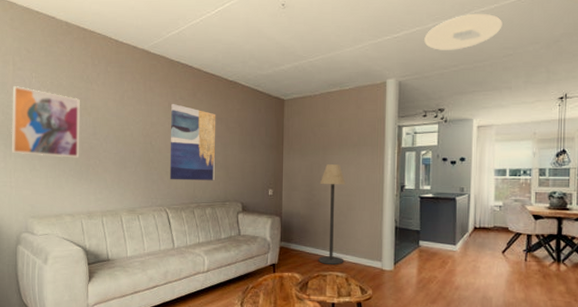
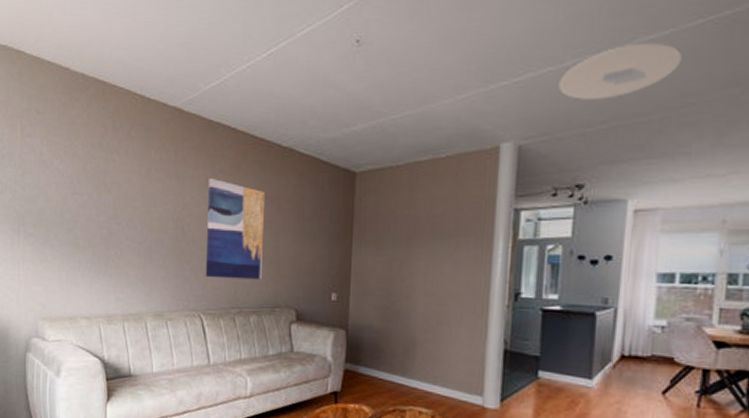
wall art: present [11,85,80,158] -> none [19,155,98,247]
floor lamp: present [318,164,346,265] -> none [395,261,437,397]

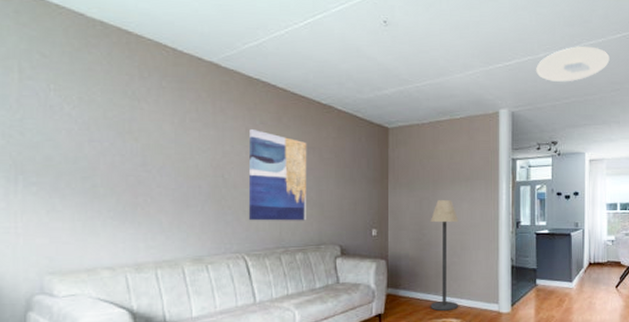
floor lamp: none [395,261,437,397] -> present [430,200,459,311]

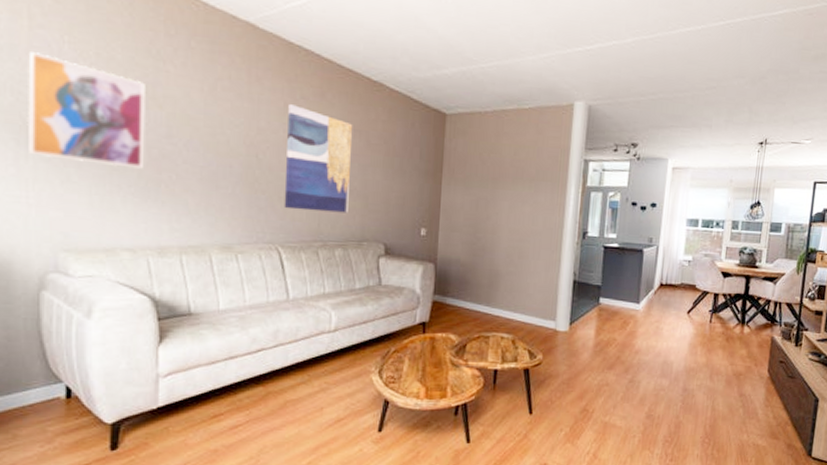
wall art: none [16,99,122,195] -> present [27,50,145,169]
floor lamp: present [430,200,459,311] -> none [480,201,519,324]
ceiling light: present [536,46,610,82] -> none [621,32,709,75]

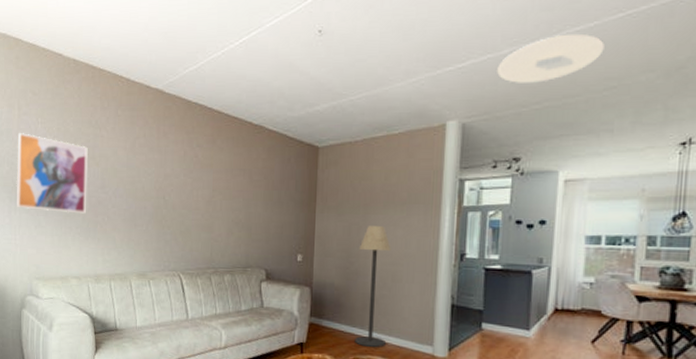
wall art: present [284,104,353,213] -> none [184,153,238,243]
floor lamp: none [480,201,519,324] -> present [354,226,391,347]
ceiling light: none [621,32,709,75] -> present [497,33,605,83]

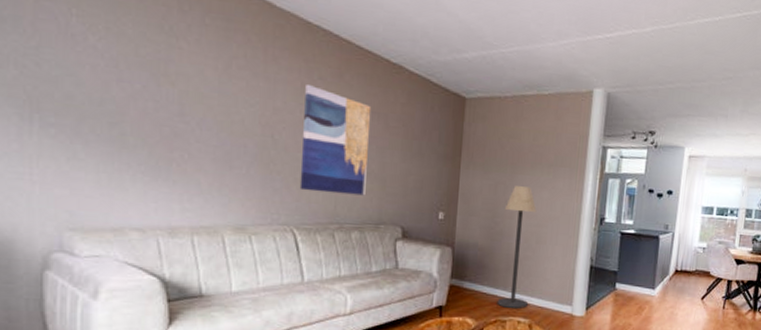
wall art: present [16,132,88,214] -> none [31,22,157,147]
wall art: none [184,153,238,243] -> present [299,85,372,196]
ceiling light: present [497,33,605,83] -> none [640,23,726,64]

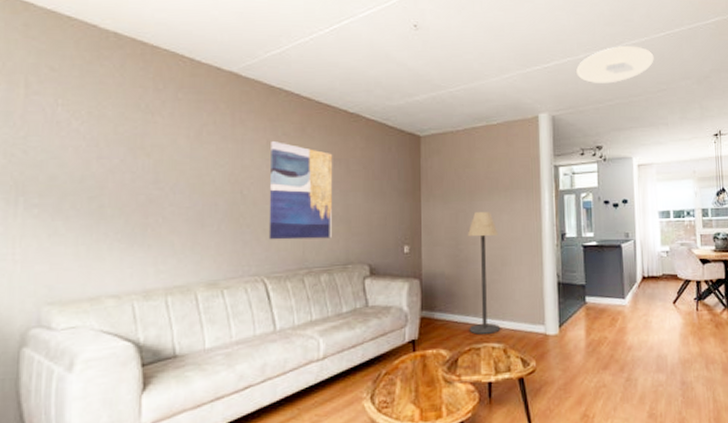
ceiling light: none [640,23,726,64] -> present [576,45,654,83]

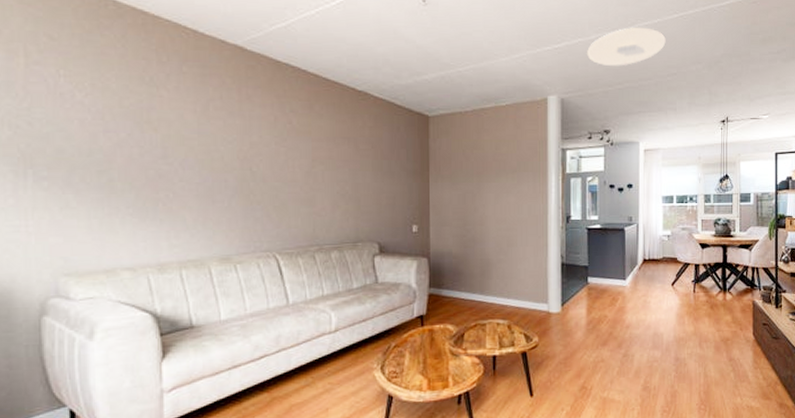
wall art: present [268,141,333,240] -> none [278,118,342,217]
floor lamp: present [467,212,500,334] -> none [474,194,505,311]

